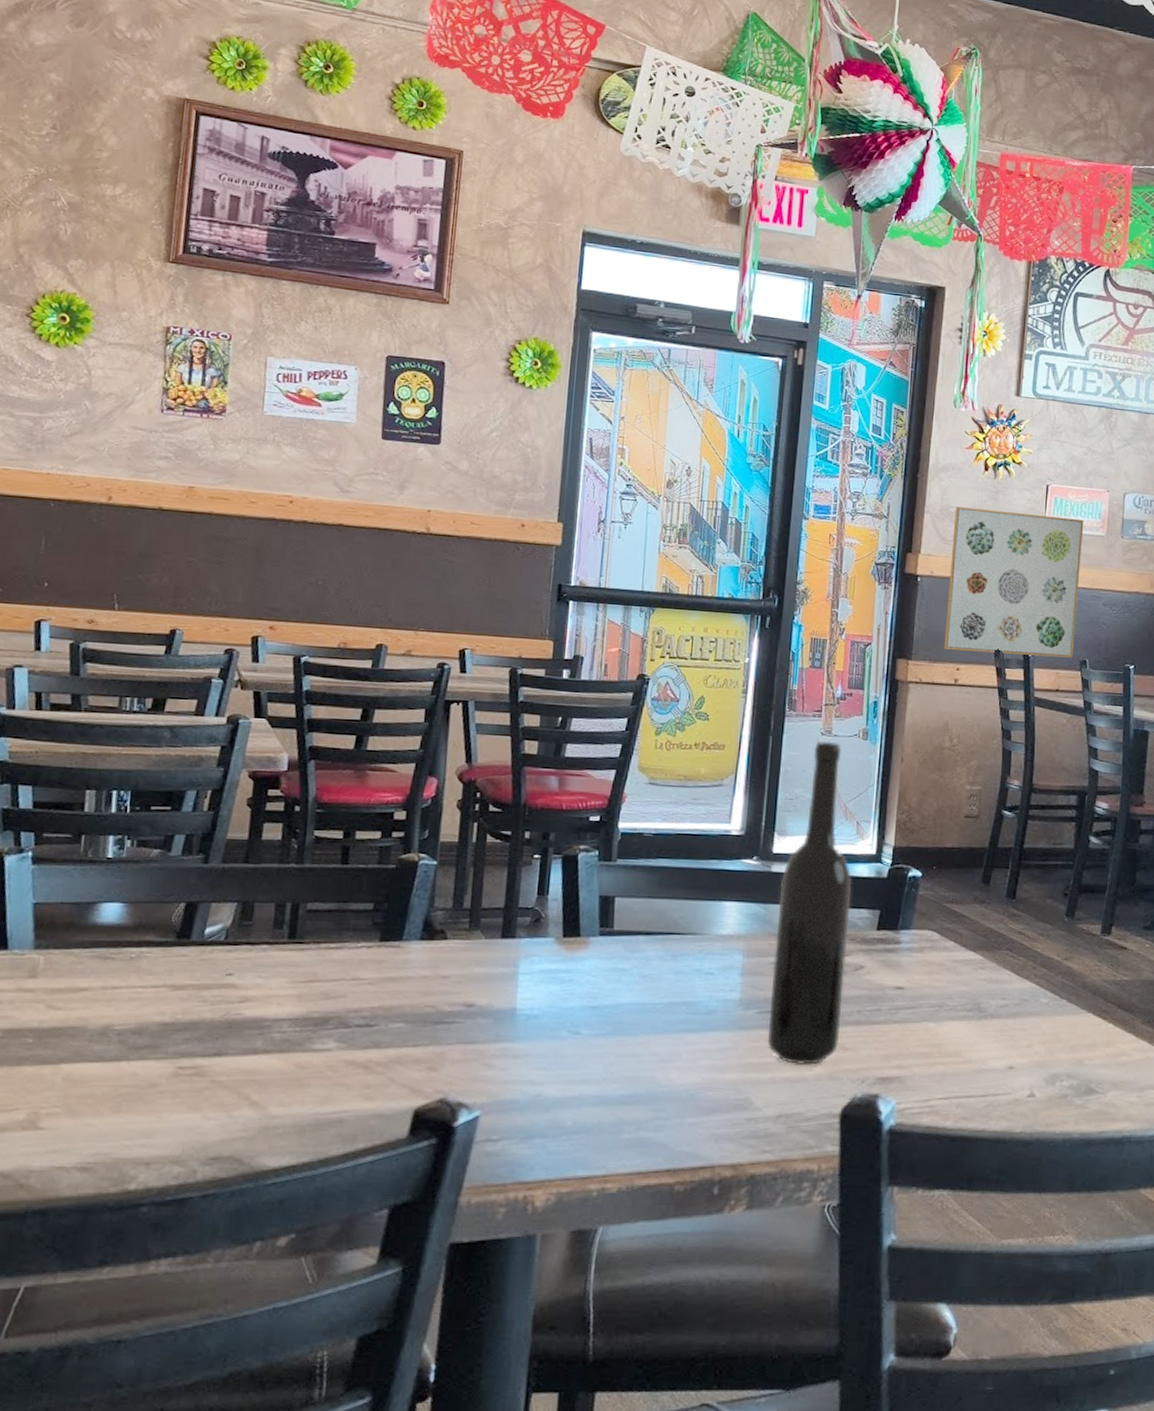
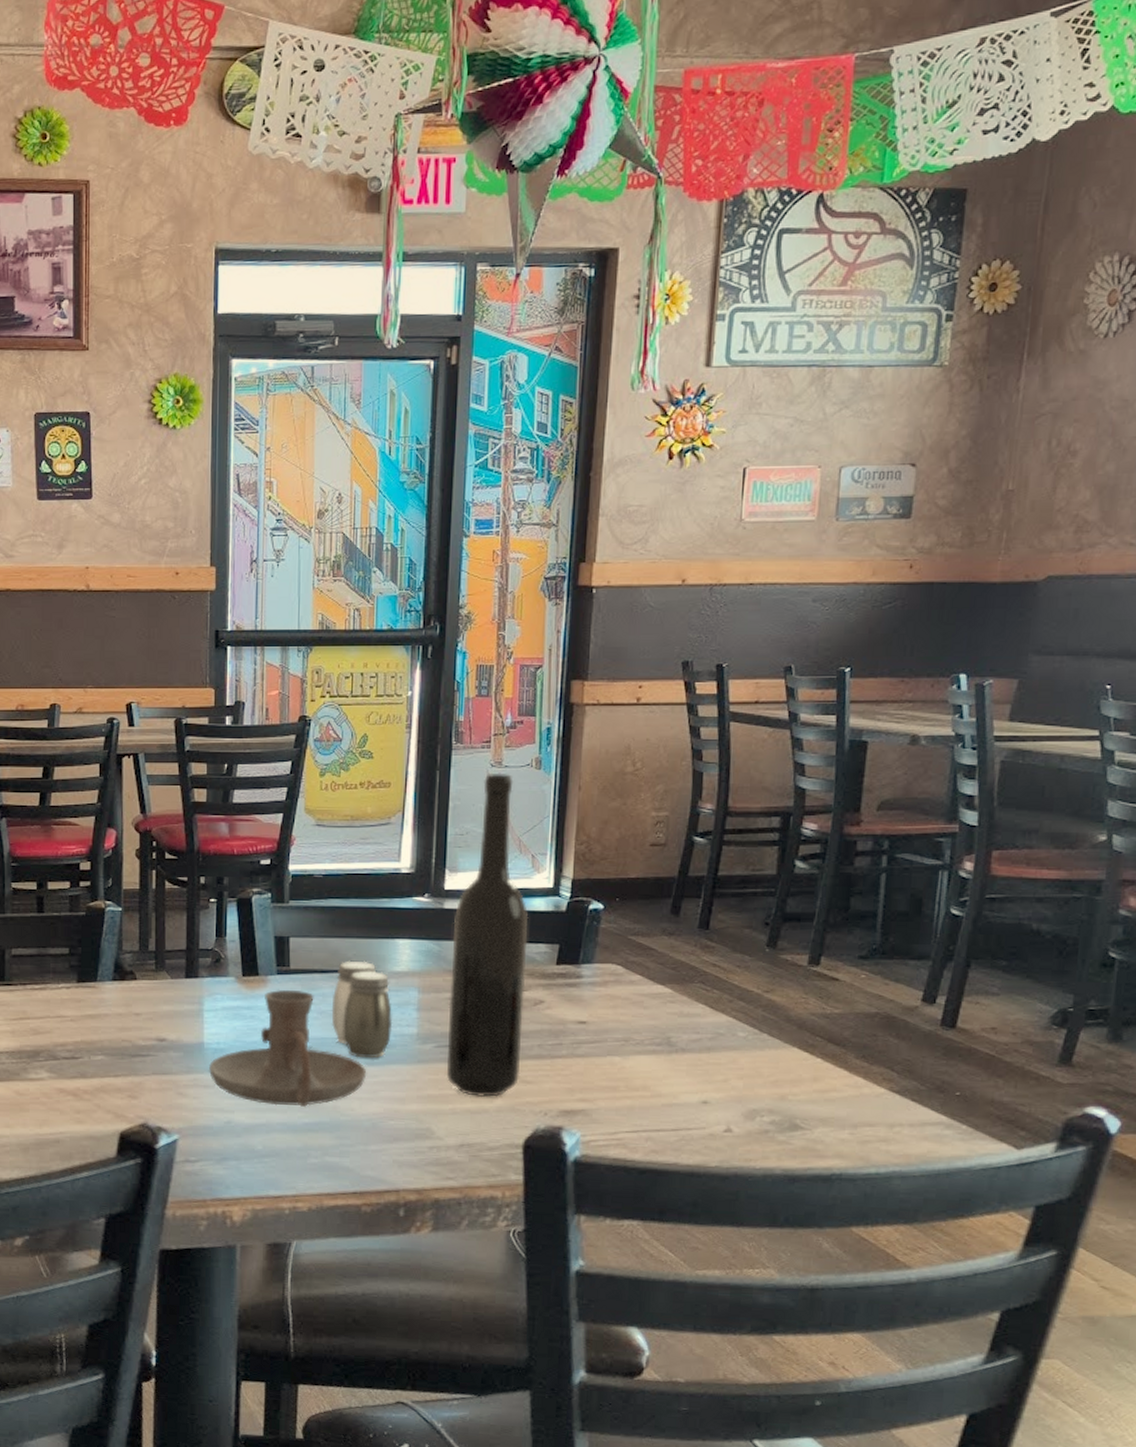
candle holder: none [519,951,687,1078] -> present [208,989,367,1107]
salt and pepper shaker: none [653,922,716,1025] -> present [331,960,393,1059]
wall art: present [944,507,1084,658] -> none [624,503,790,667]

